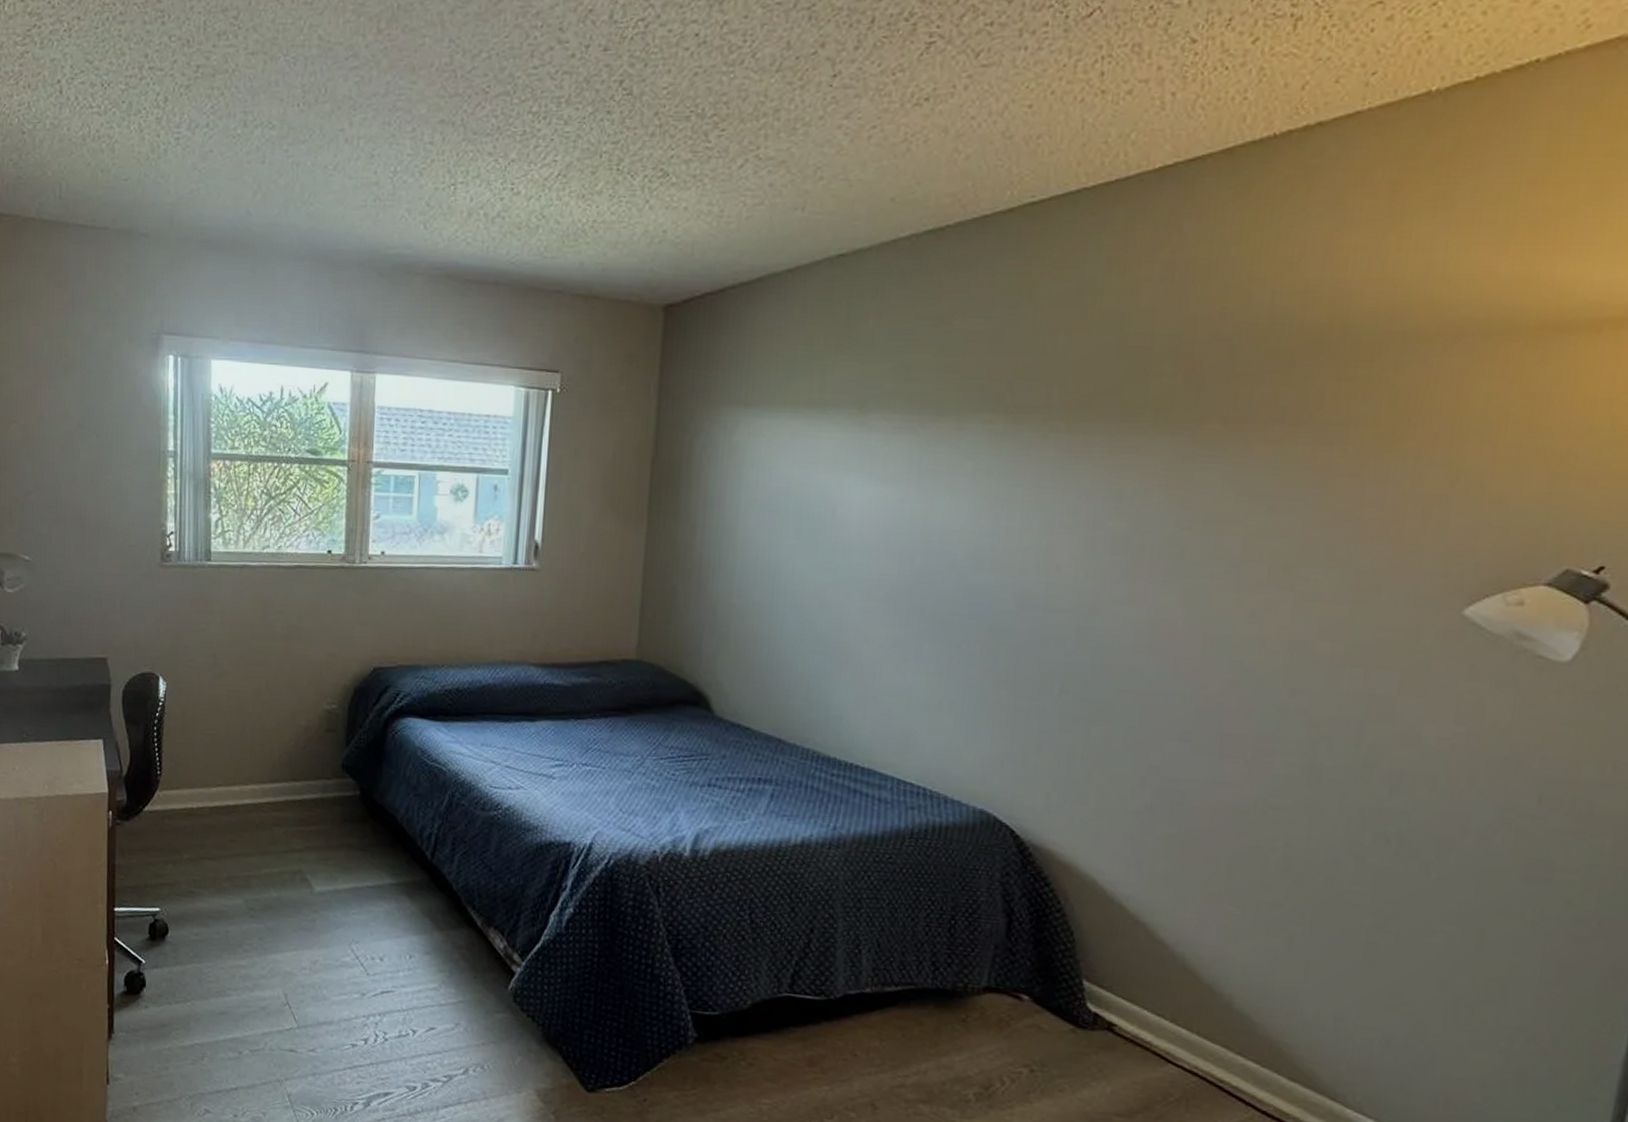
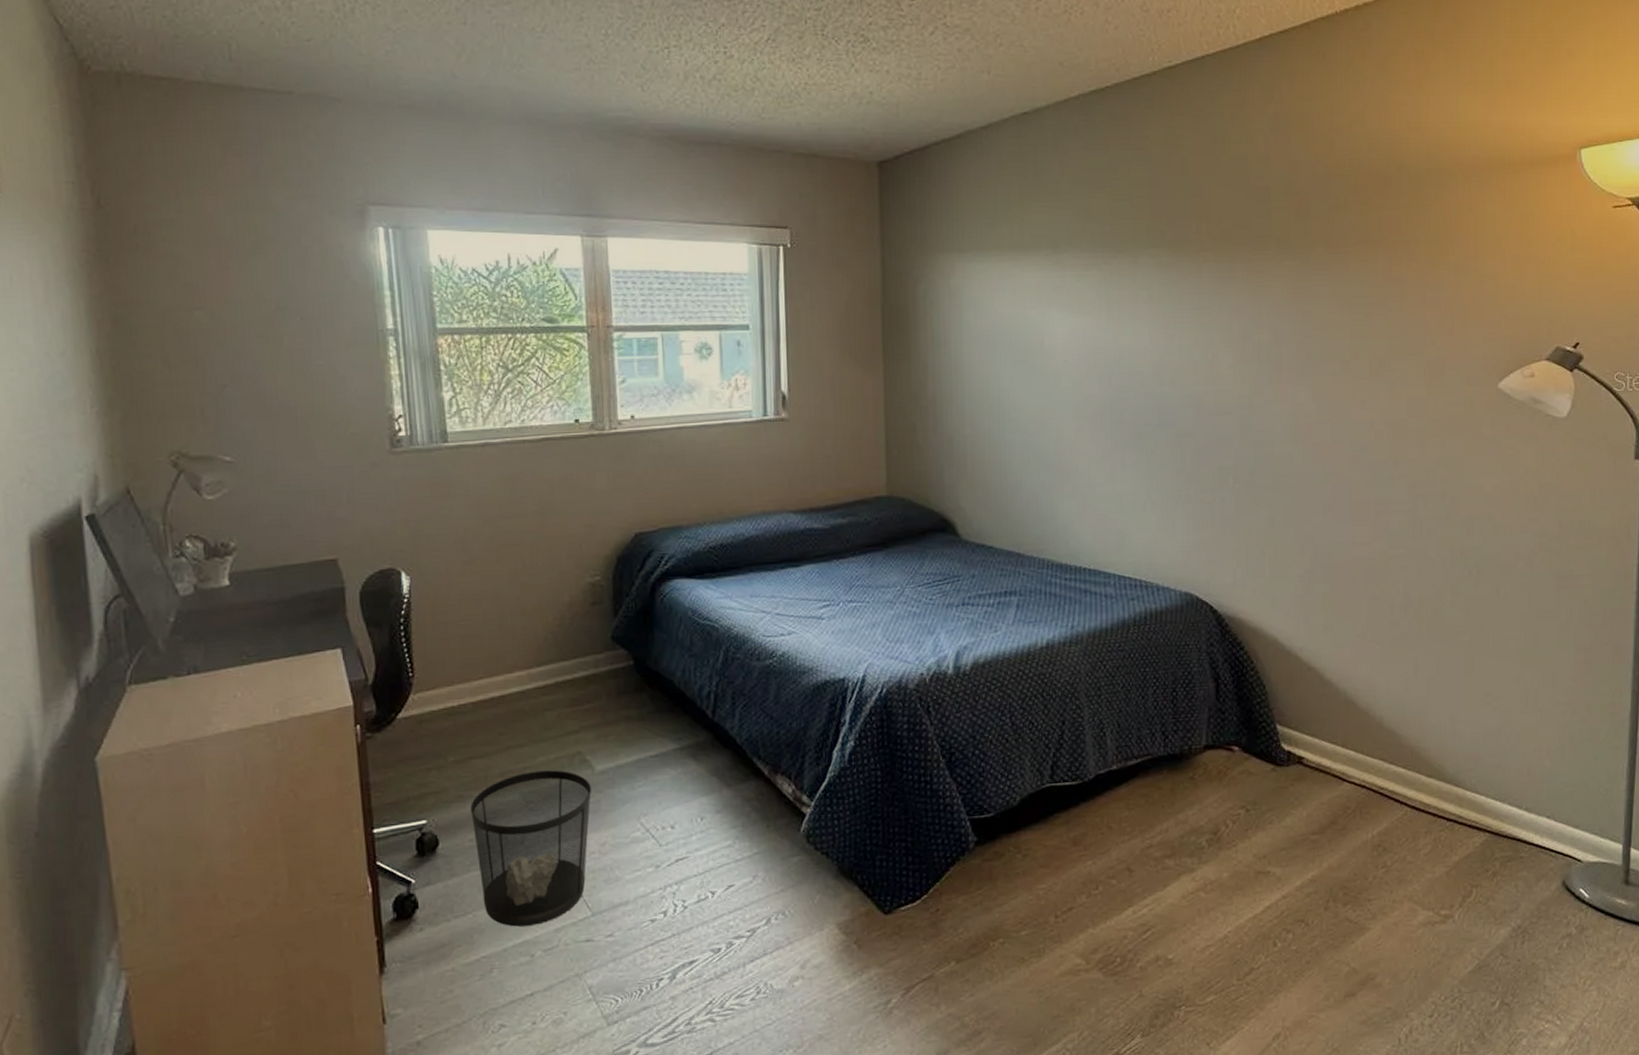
waste bin: none [198,880,309,1025] -> present [469,770,591,927]

